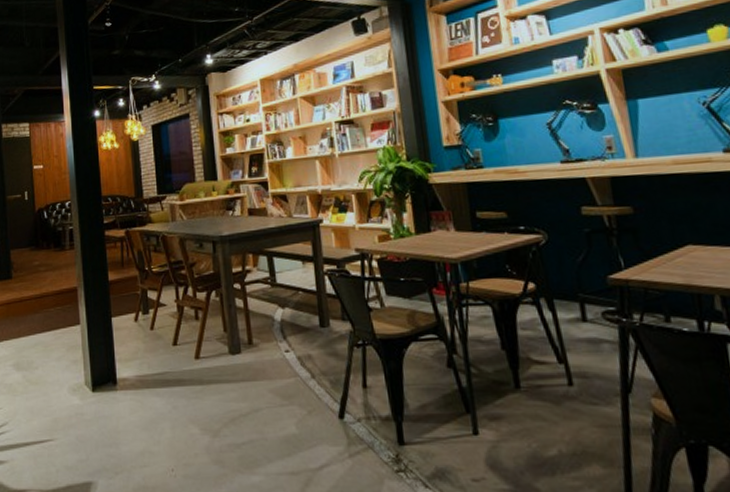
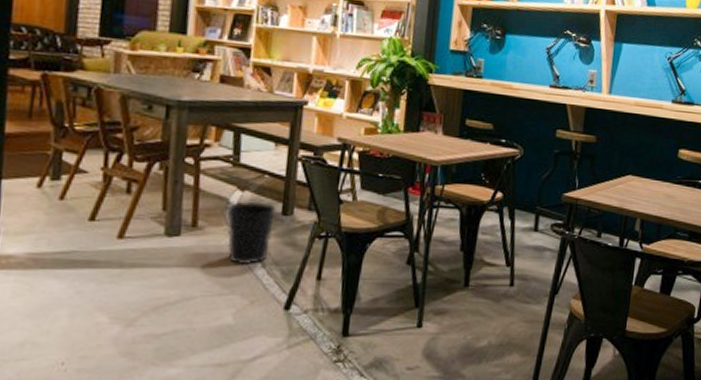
wastebasket: none [274,317,315,377] -> present [227,202,277,266]

